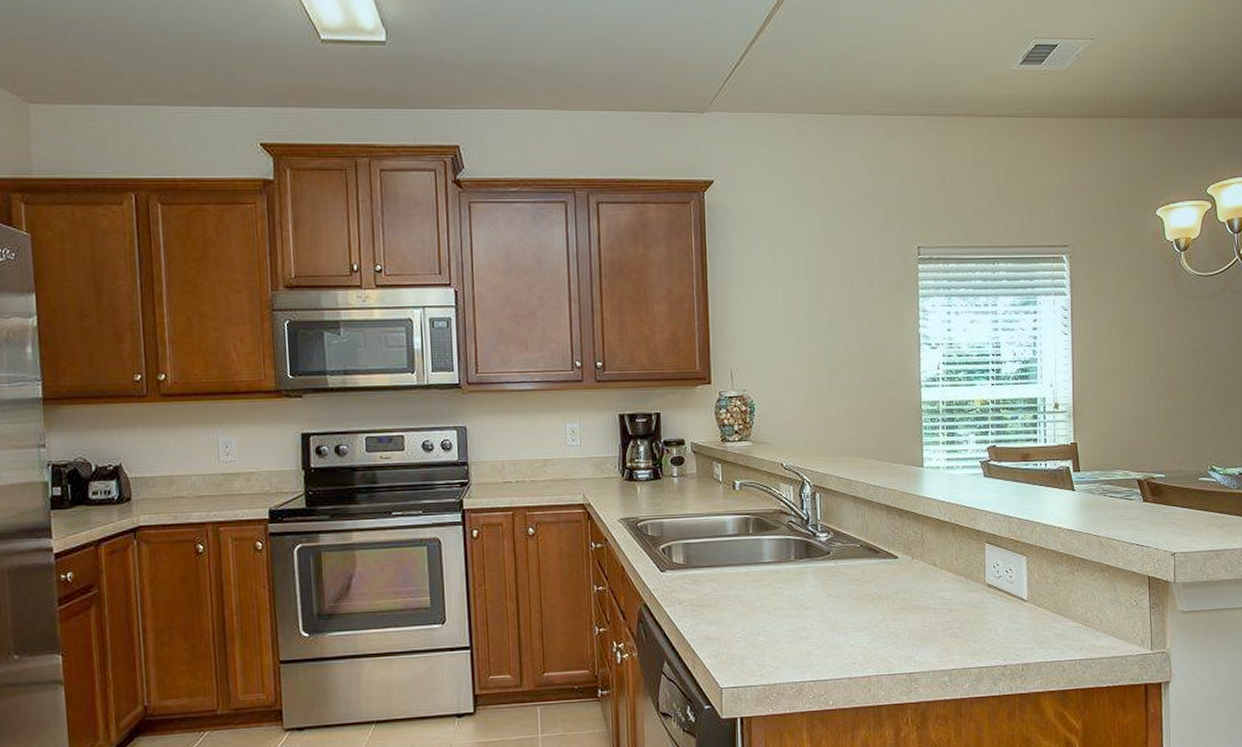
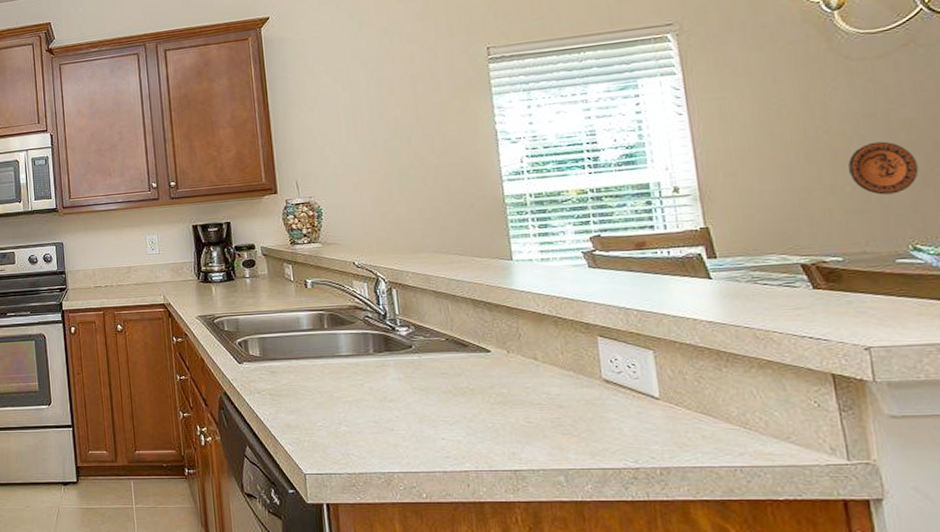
decorative plate: none [1176,374,1221,421] -> present [848,141,919,195]

